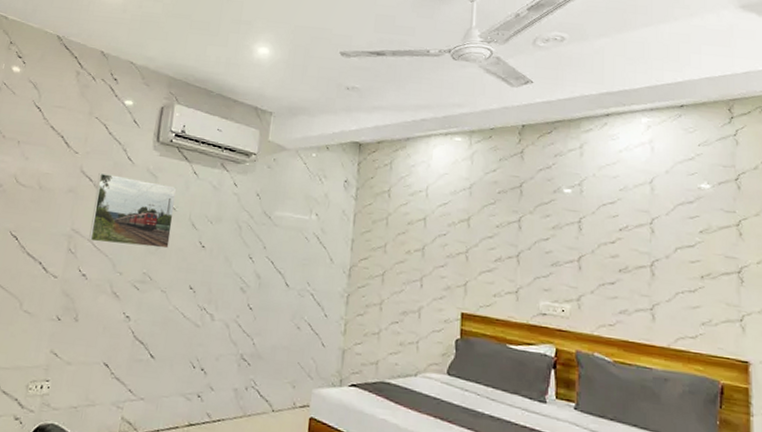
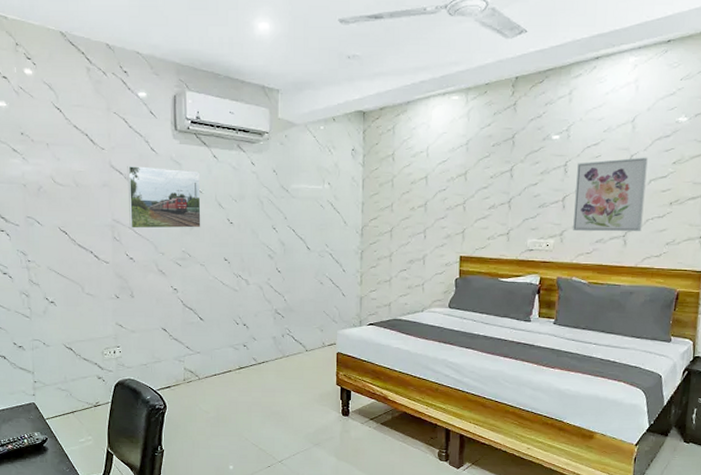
wall art: none [592,220,671,307] -> present [573,157,648,232]

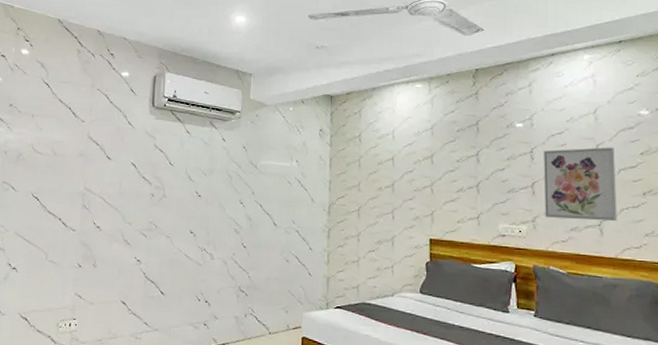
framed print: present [127,165,201,229] -> none [100,137,173,200]

